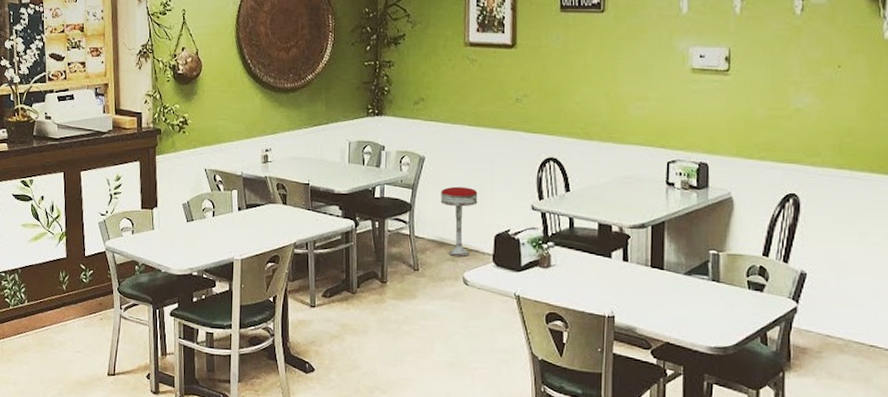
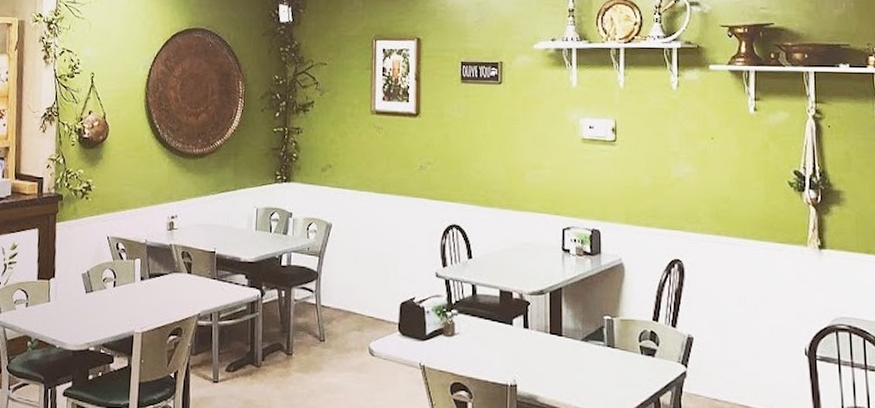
bar stool: present [440,186,478,257] -> none [347,254,384,326]

